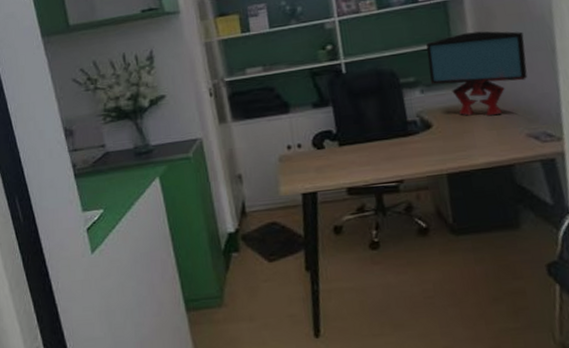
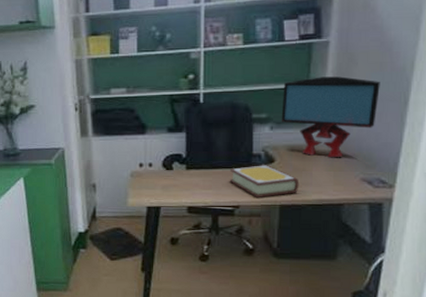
book: none [386,131,464,168] -> present [229,165,300,197]

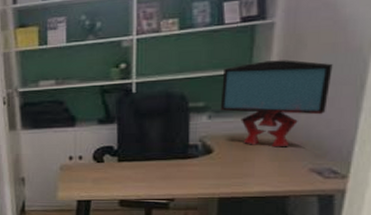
book: present [229,165,300,197] -> none [163,156,240,190]

